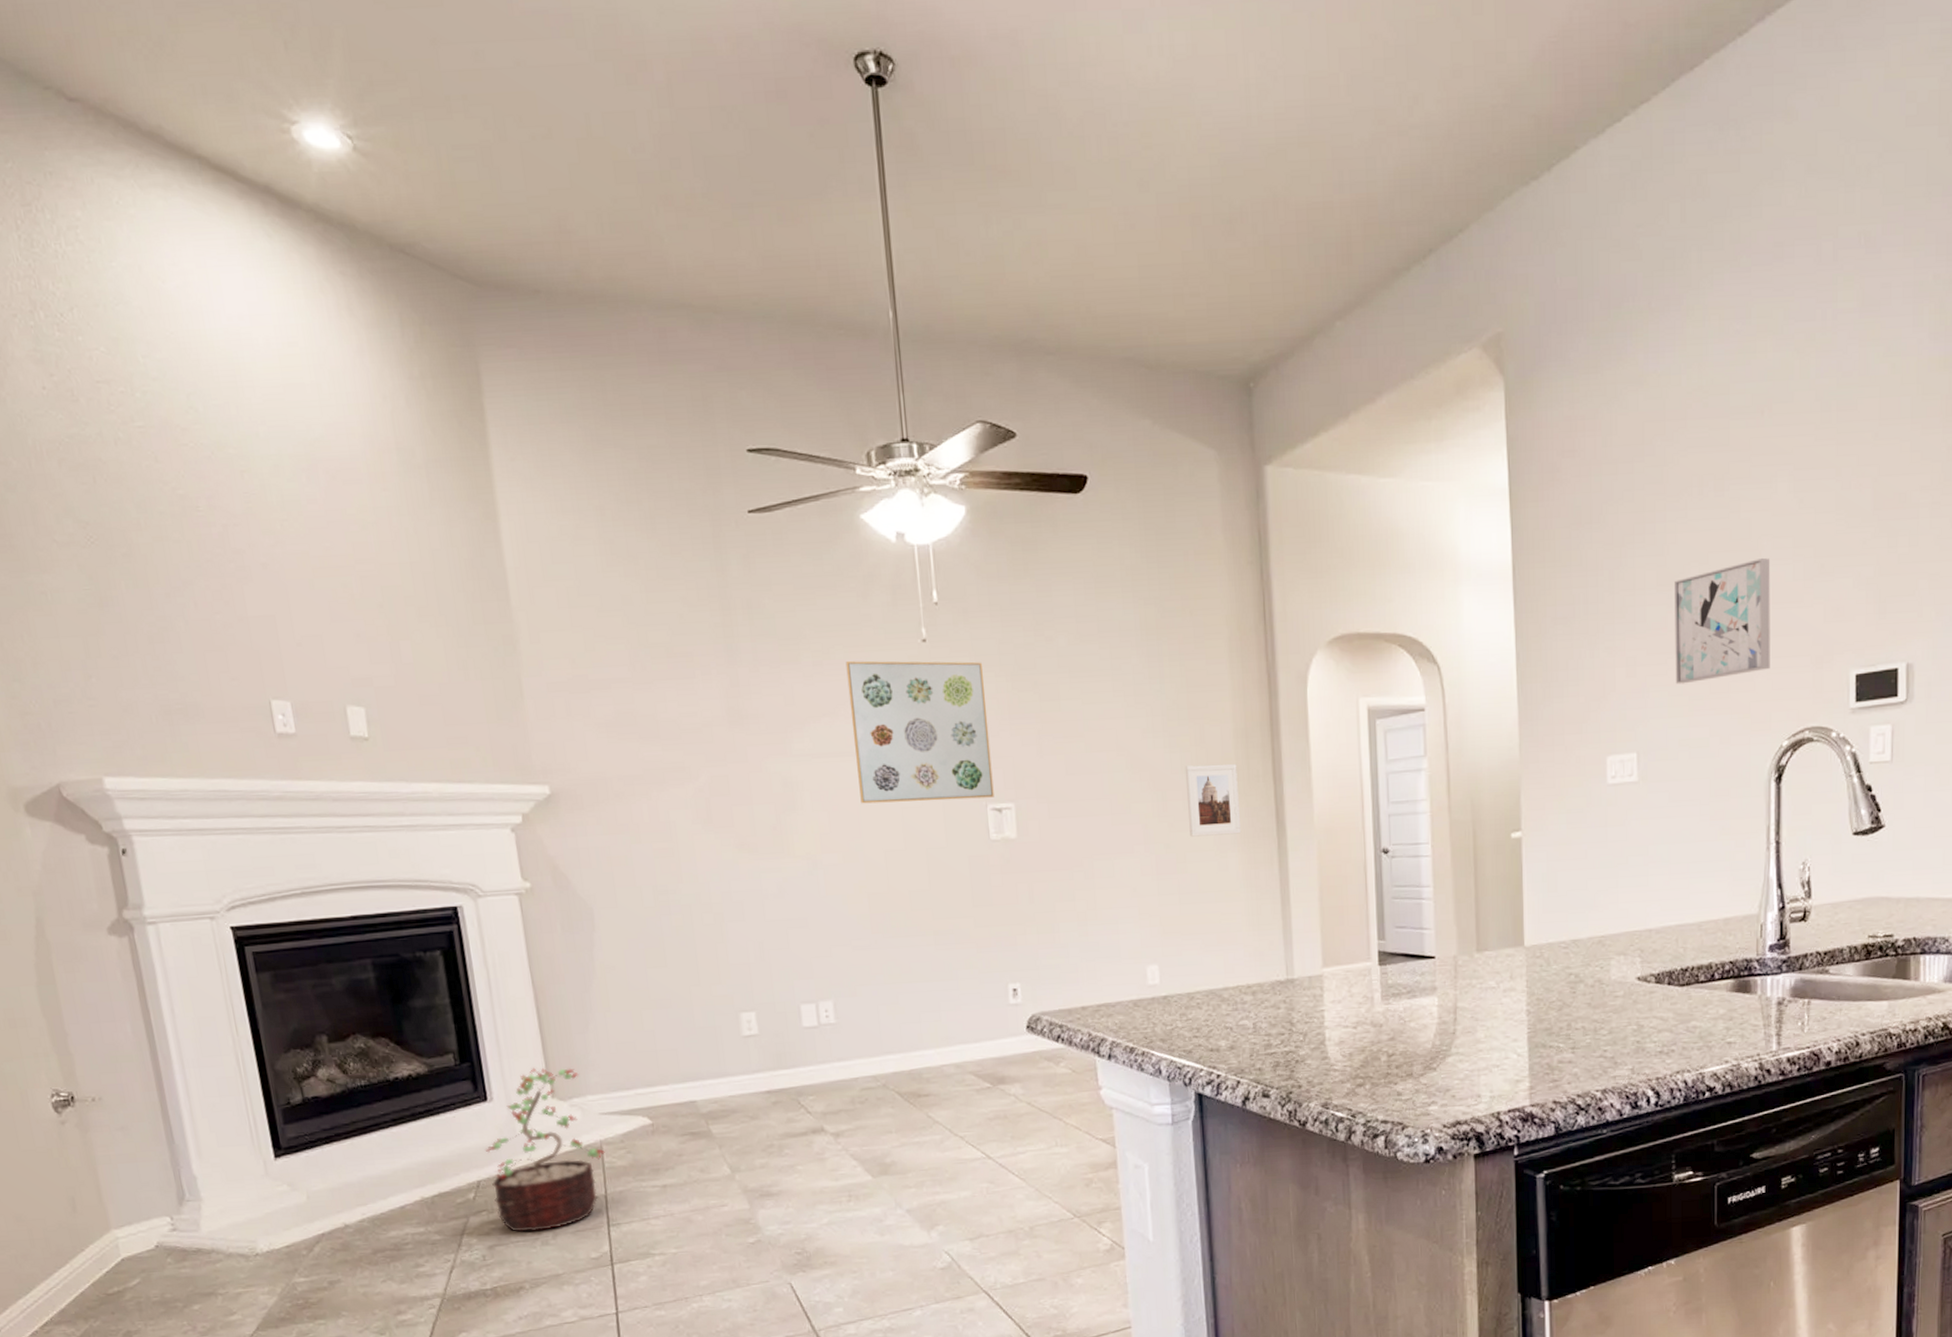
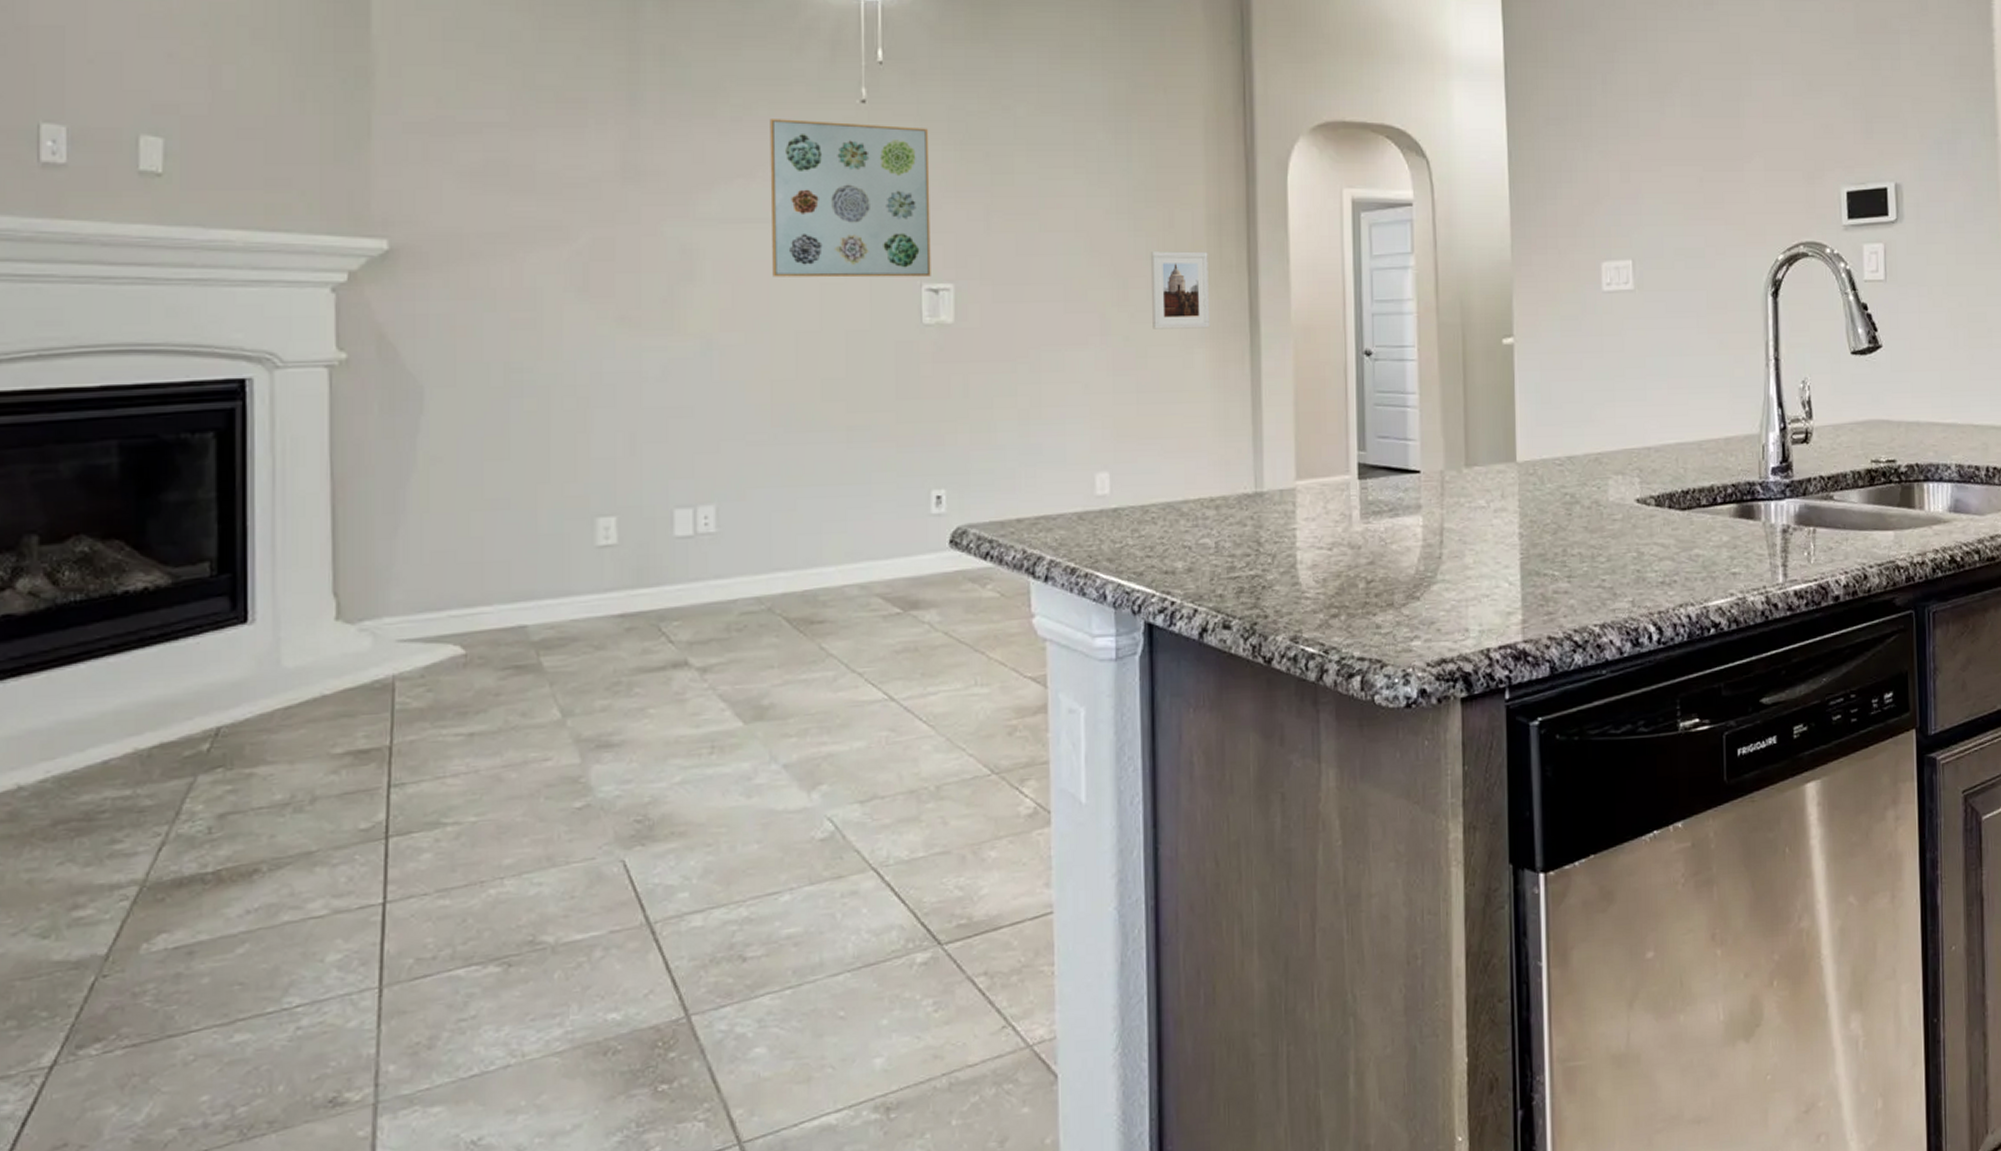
decorative plant: present [486,1068,605,1232] -> none [235,581,397,795]
wall art: present [1675,557,1771,684] -> none [1667,71,1763,192]

